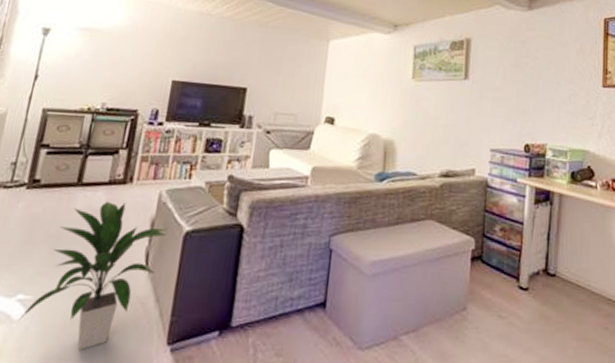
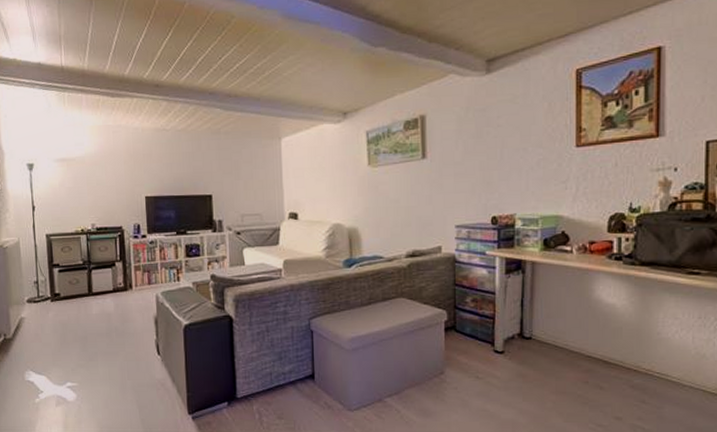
indoor plant: present [18,201,167,350] -> none [72,306,170,421]

